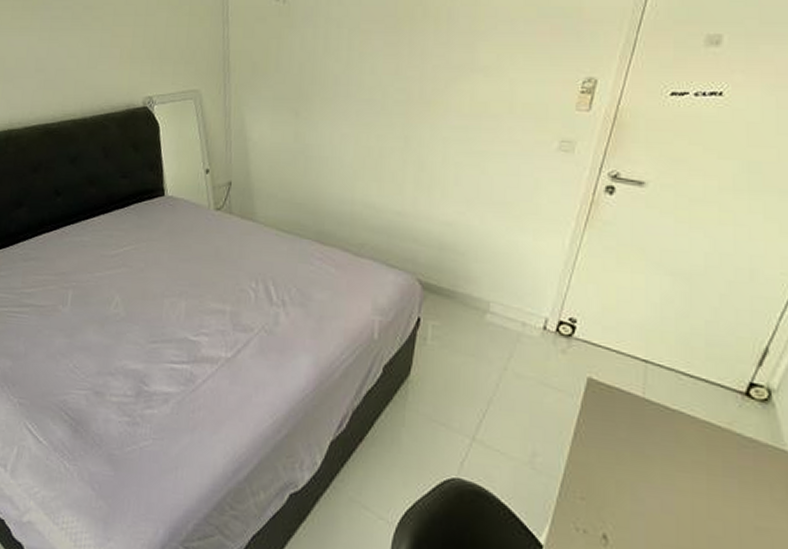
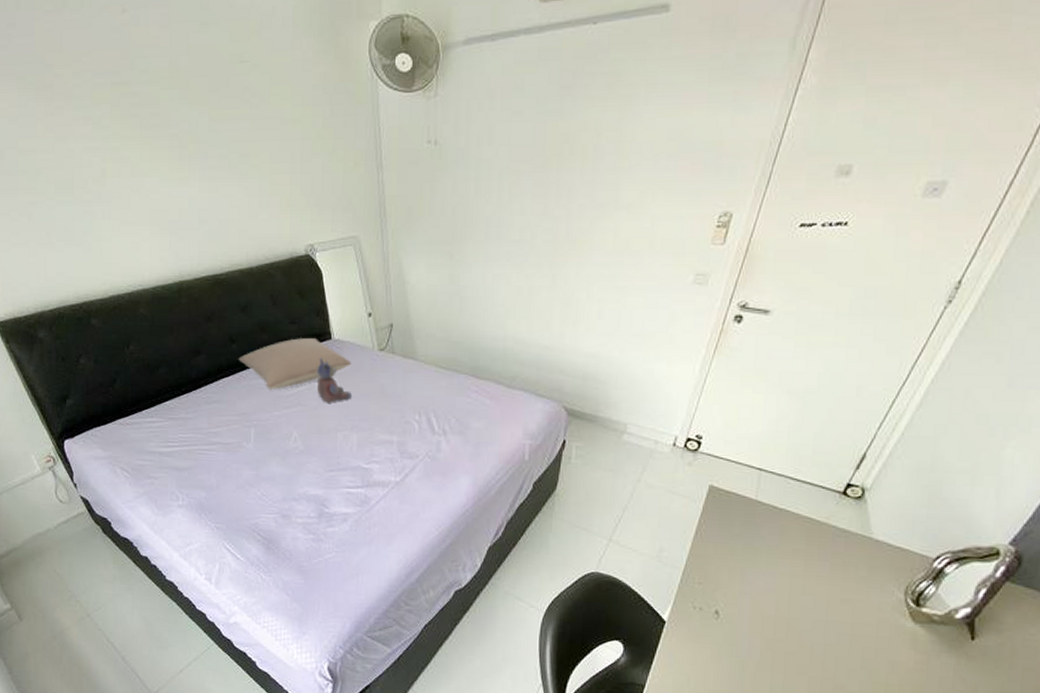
pillow: none [62,193,185,248] -> present [238,338,352,390]
stuffed bear: none [144,215,182,265] -> present [316,357,351,403]

